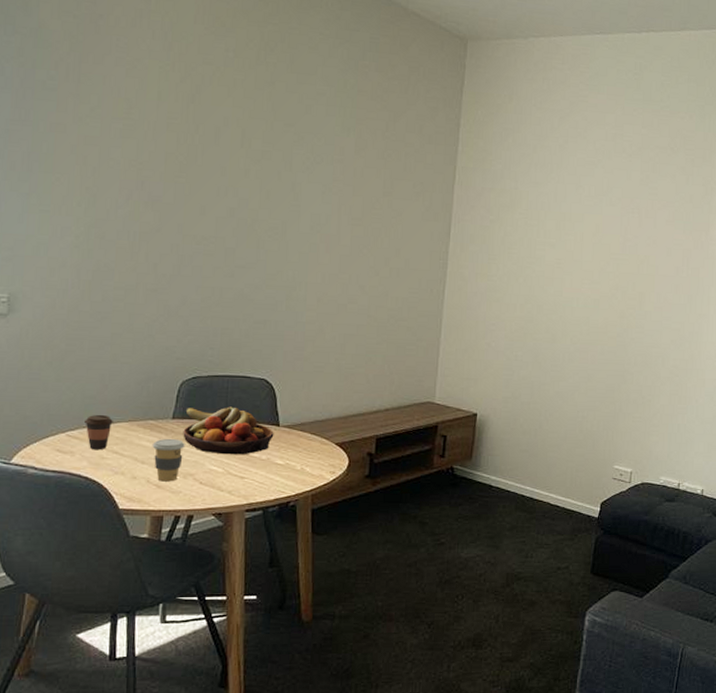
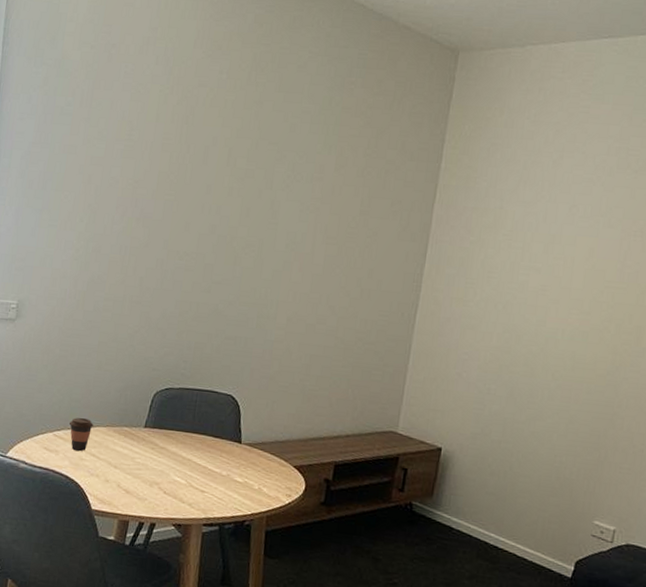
coffee cup: present [152,438,185,482] -> none [124,445,154,489]
fruit bowl: present [183,406,274,455] -> none [152,418,236,469]

